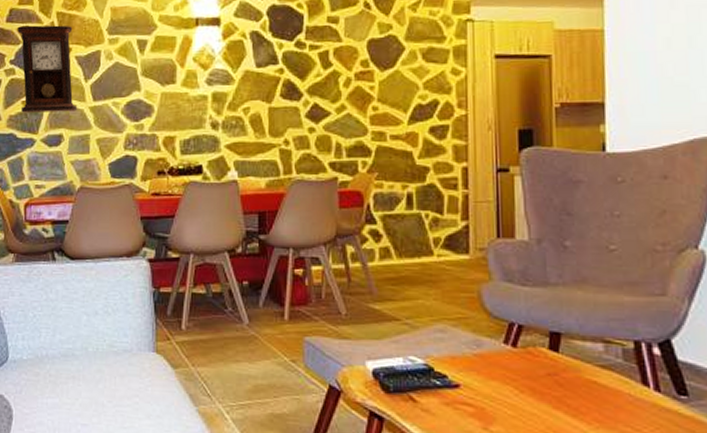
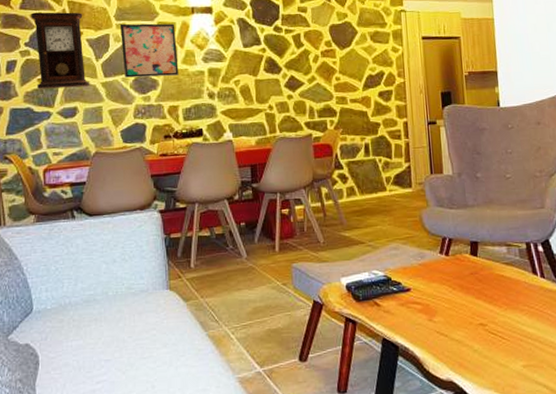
wall art: none [112,37,178,102] -> present [119,23,179,78]

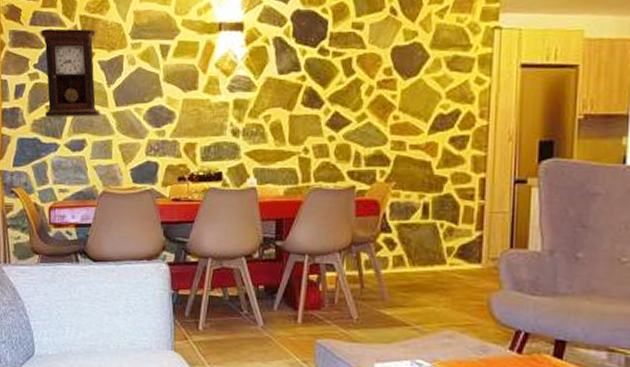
wall art: present [119,23,179,78] -> none [135,42,200,108]

